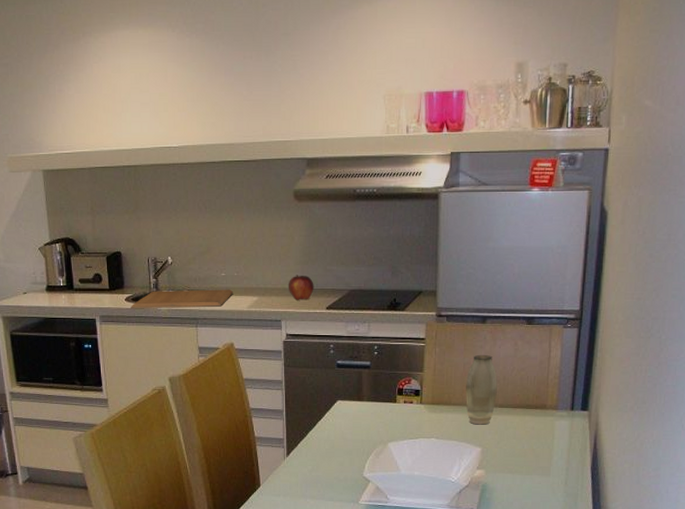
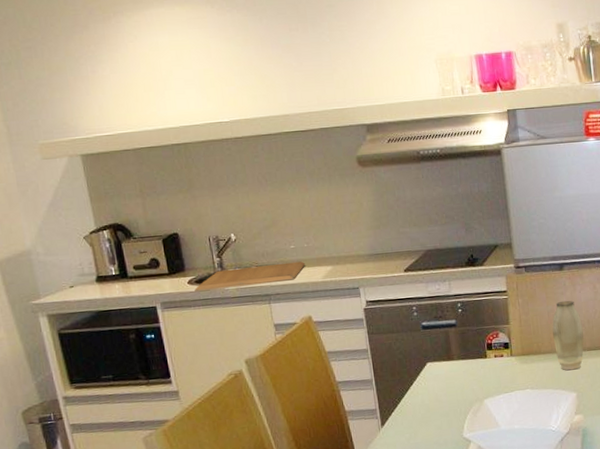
fruit: present [288,275,314,300] -> none [361,240,389,266]

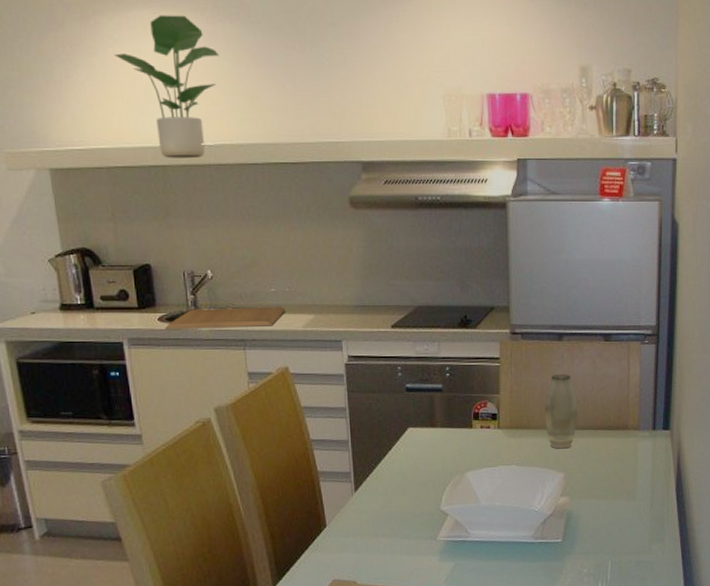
potted plant: none [134,9,230,136] -> present [114,14,220,159]

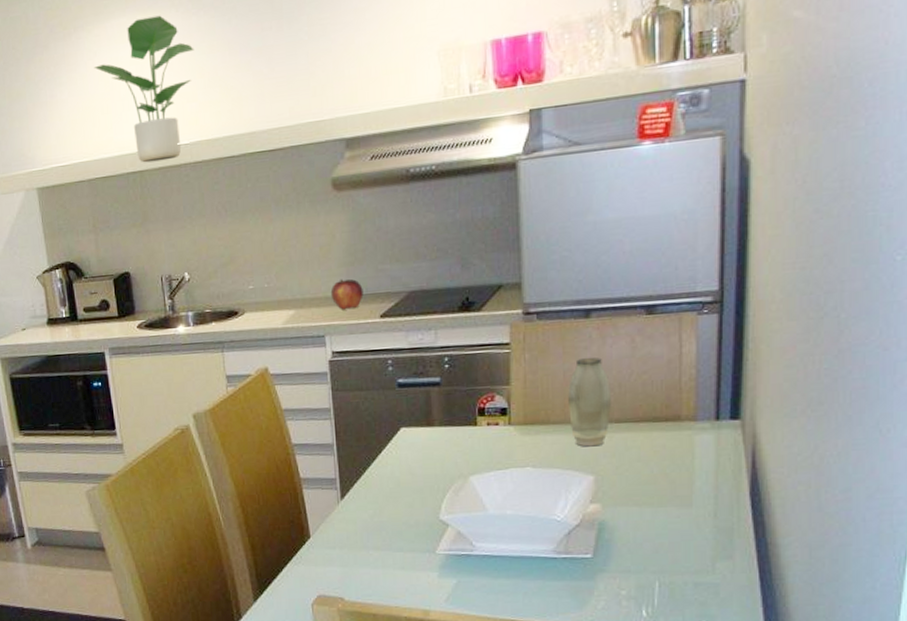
chopping board: present [165,306,286,331] -> none [144,304,265,338]
fruit: none [347,290,377,318] -> present [330,279,364,310]

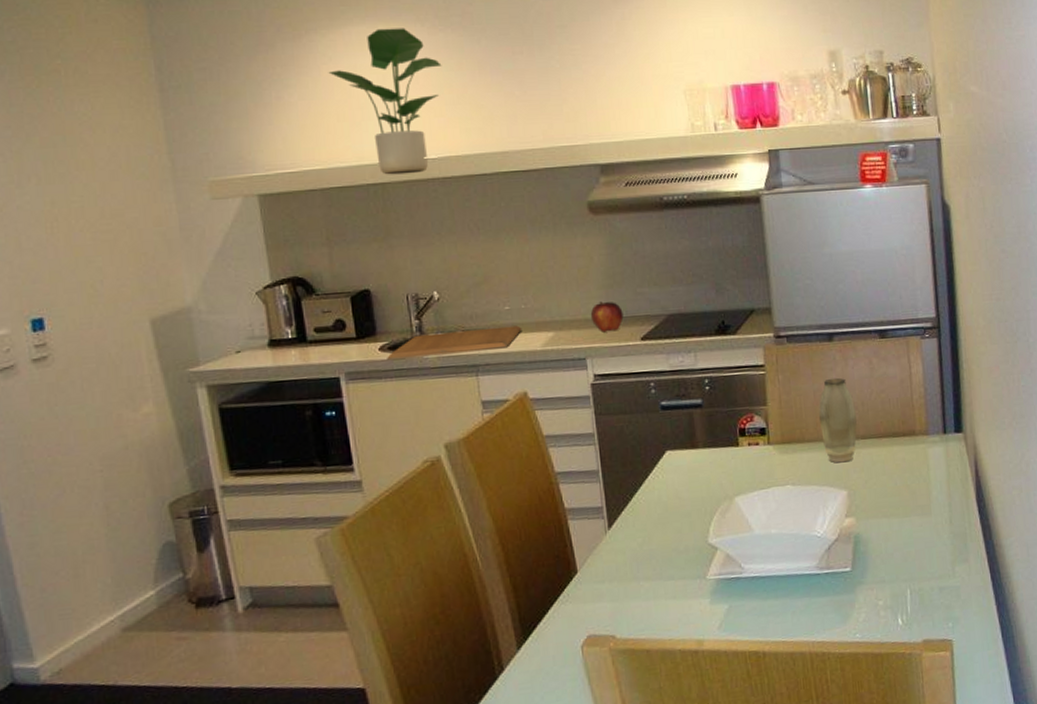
chopping board: none [144,304,265,338] -> present [387,325,523,361]

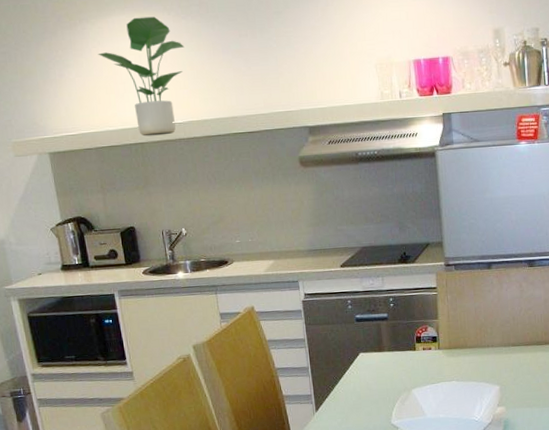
chopping board: present [387,325,523,361] -> none [149,255,250,282]
fruit: present [590,301,624,333] -> none [301,236,327,261]
vase: present [819,377,857,463] -> none [479,298,509,365]

